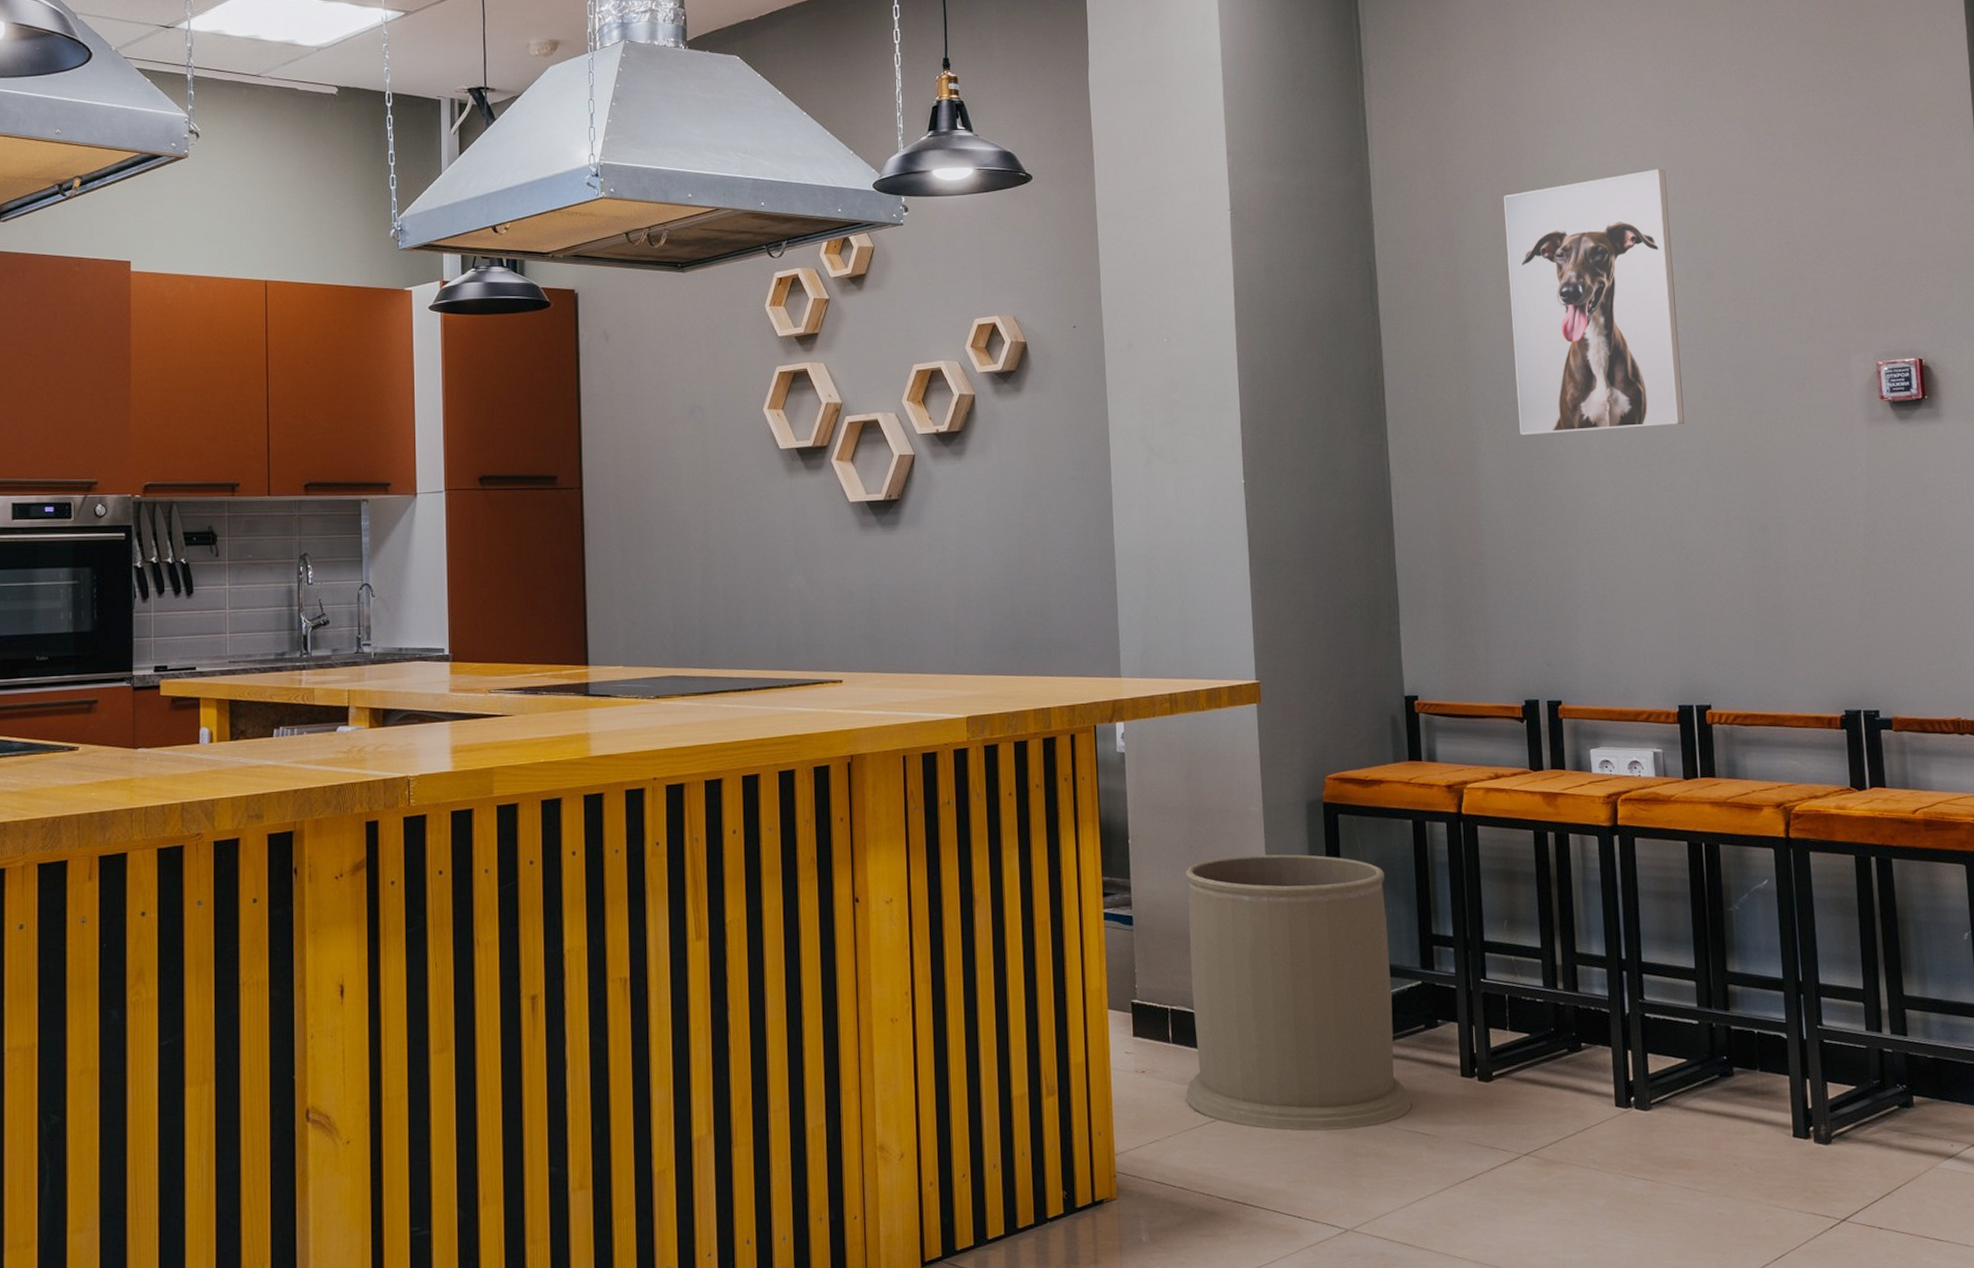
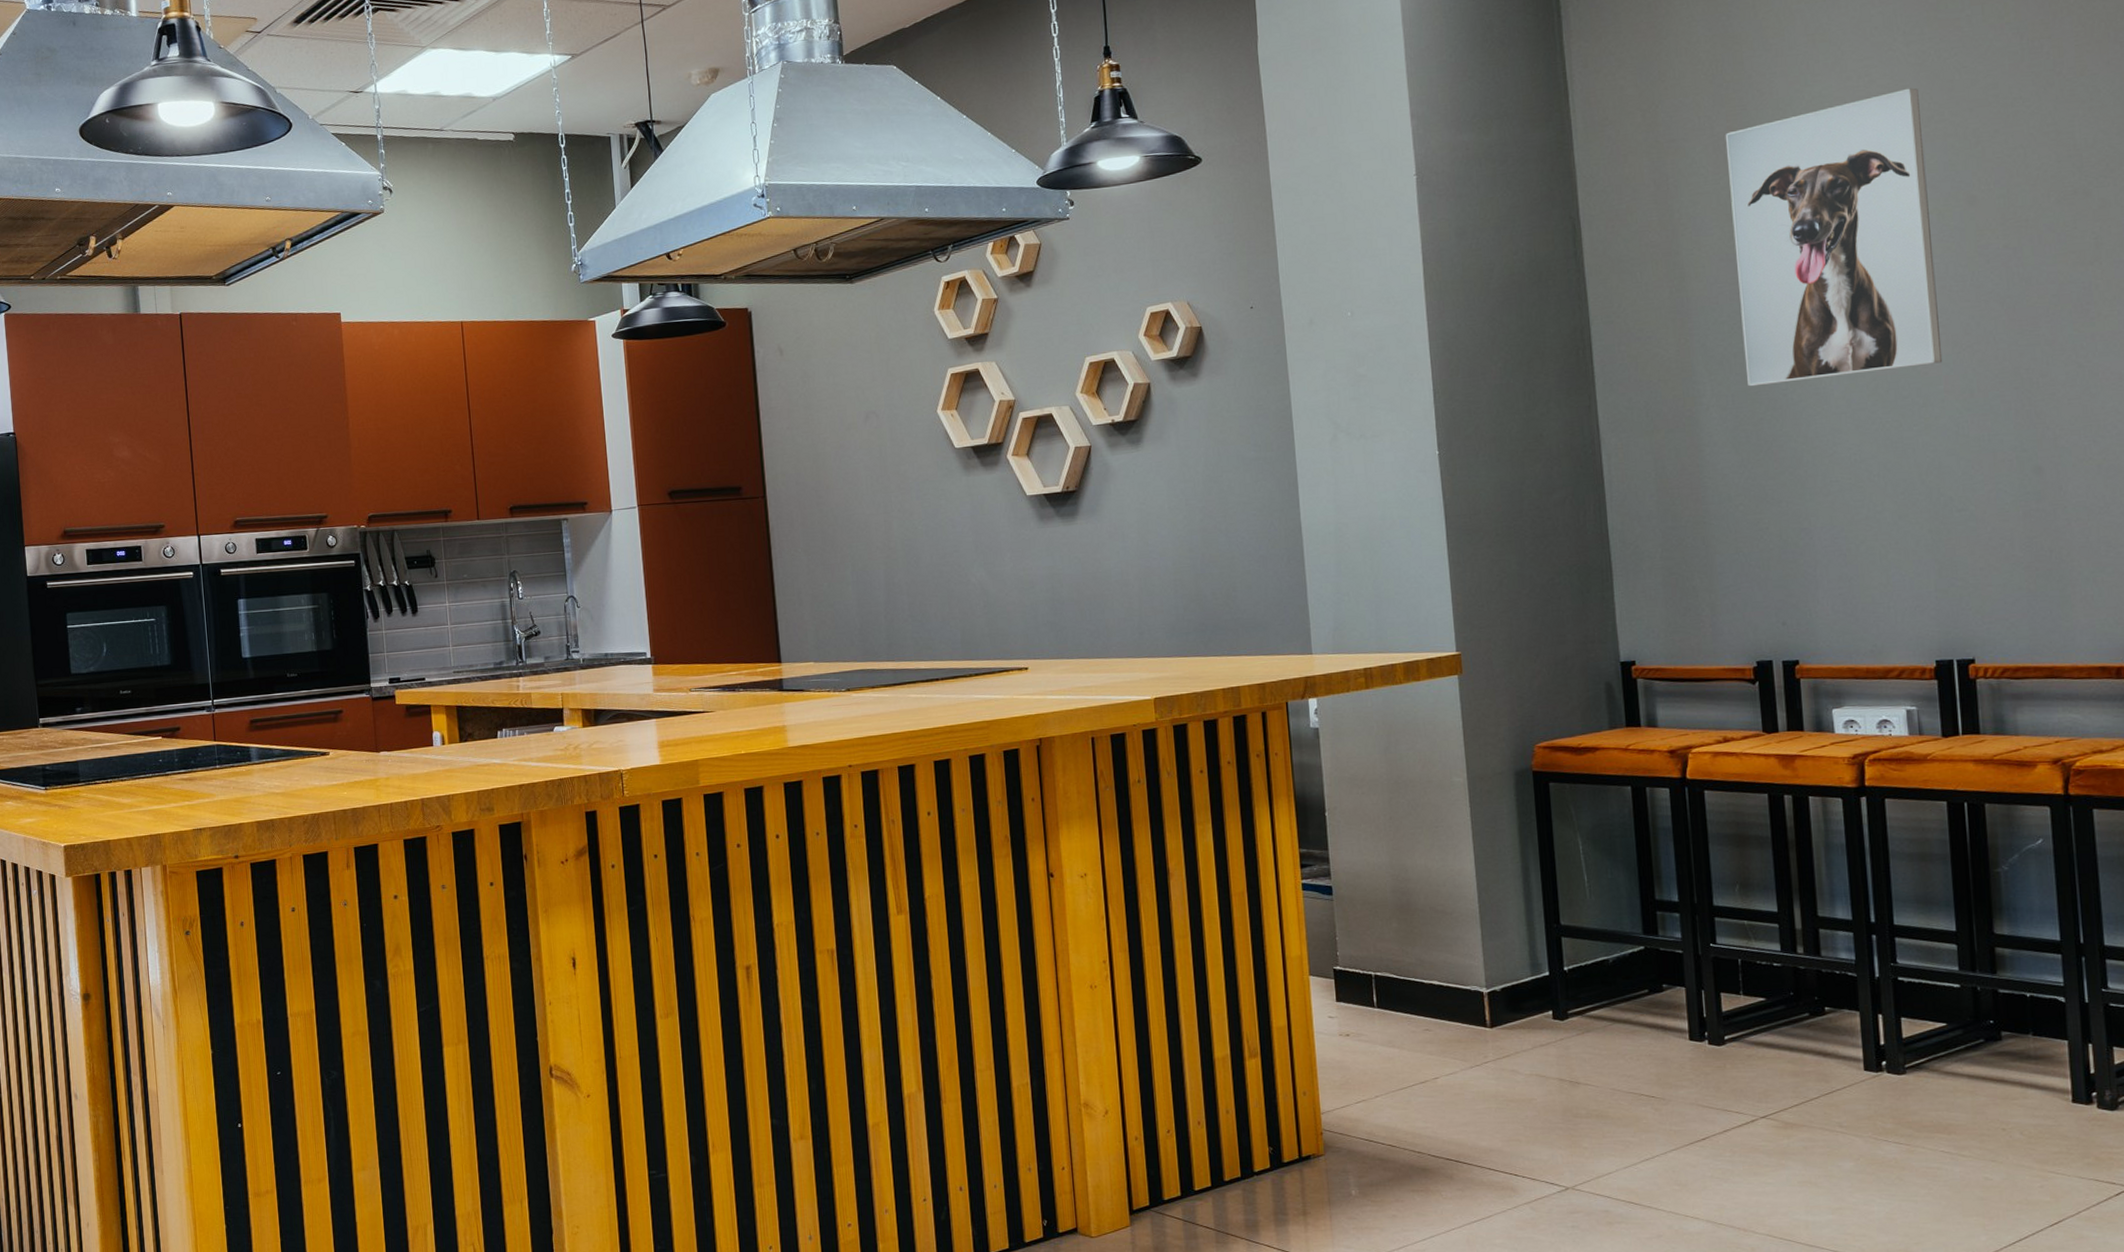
trash can: present [1185,854,1412,1131] -> none [1386,823,1635,1093]

